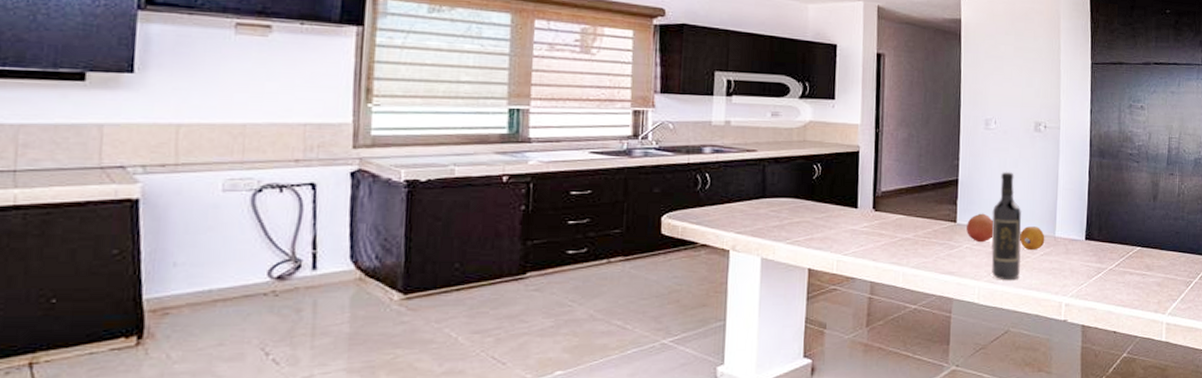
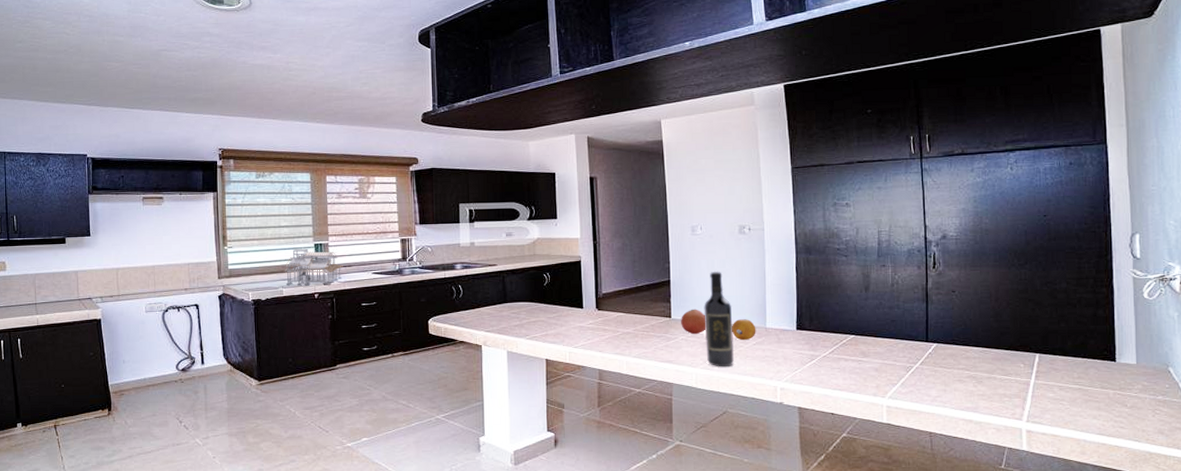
dish rack: none [459,113,548,166] -> present [284,248,343,286]

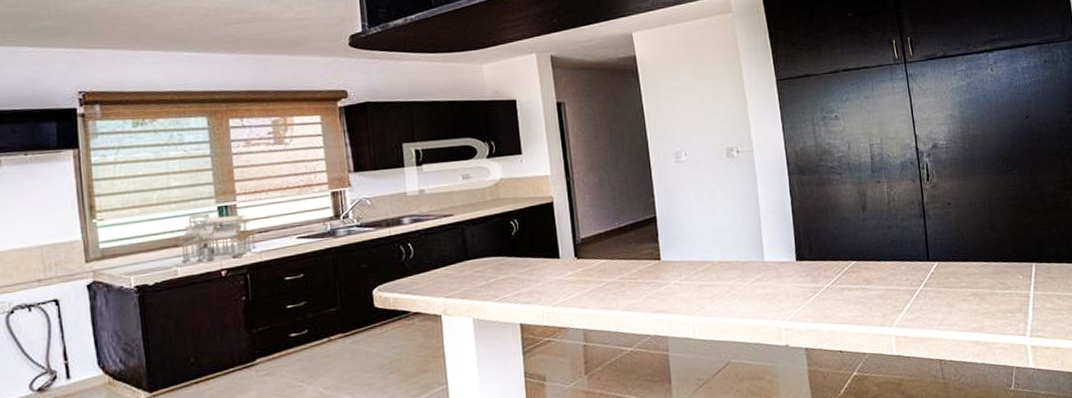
fruit: present [681,309,706,335] -> none [671,247,700,278]
wine bottle: present [704,271,735,366] -> none [695,201,733,312]
fruit: present [732,319,756,341] -> none [727,253,754,279]

